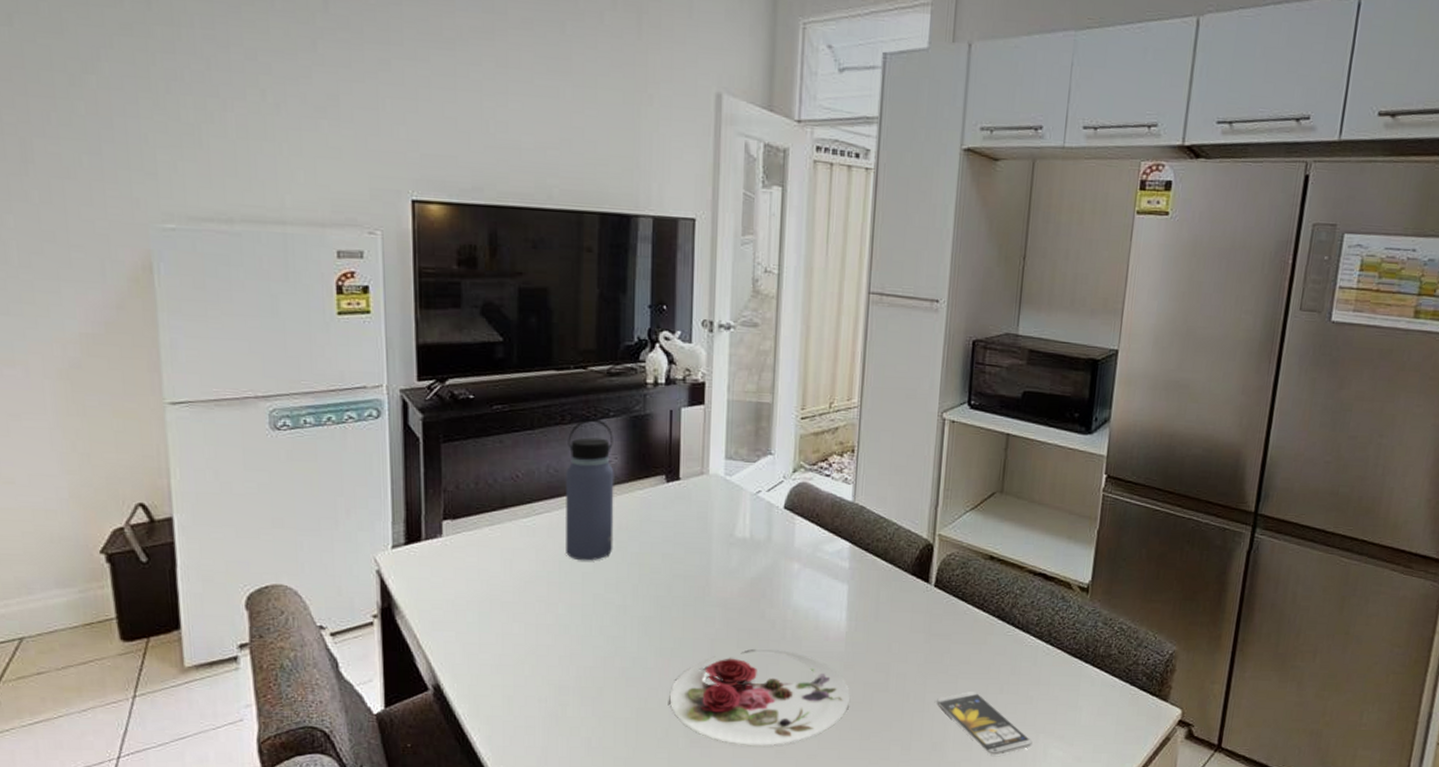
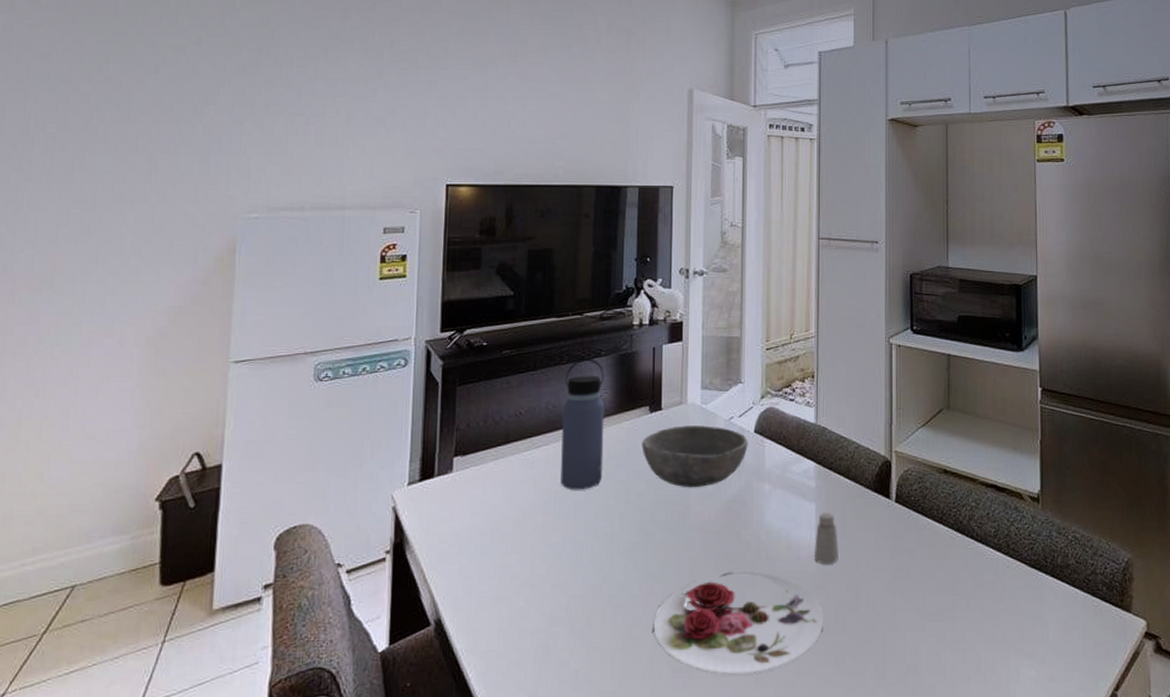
bowl: none [657,497,777,564] -> present [642,426,748,488]
saltshaker: none [844,593,870,646] -> present [815,512,838,565]
smartphone: present [937,691,1032,756] -> none [907,608,1004,677]

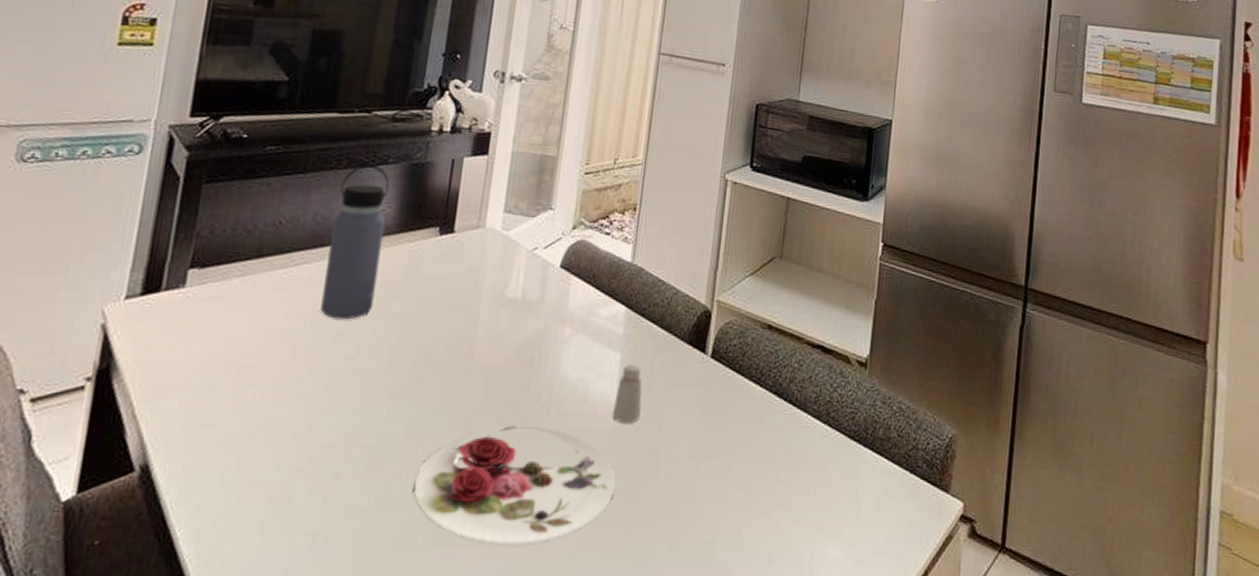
bowl: present [642,426,748,488] -> none [424,252,552,327]

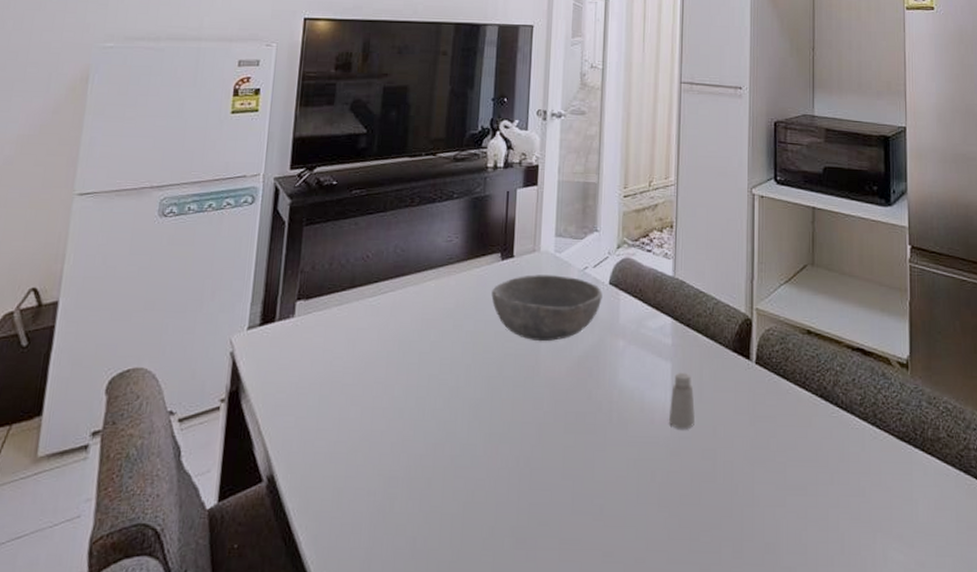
water bottle: present [320,163,390,320] -> none [406,200,456,340]
plate: present [413,426,616,545] -> none [496,434,678,548]
bowl: none [424,252,552,327] -> present [491,274,603,342]

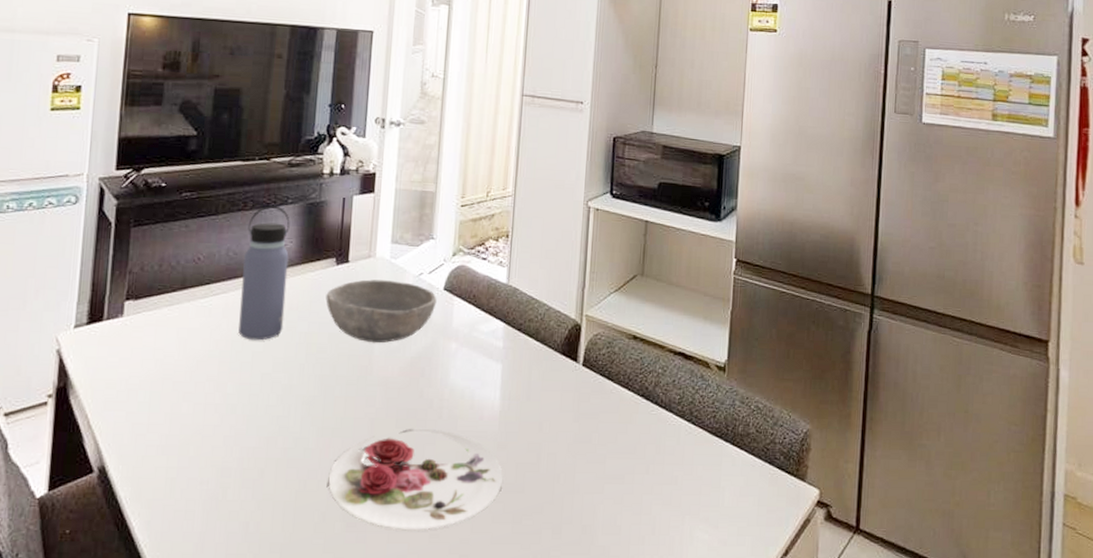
water bottle: none [406,200,456,340] -> present [238,204,290,341]
plate: none [496,434,678,548] -> present [328,429,504,531]
saltshaker: present [669,372,695,429] -> none [497,372,523,425]

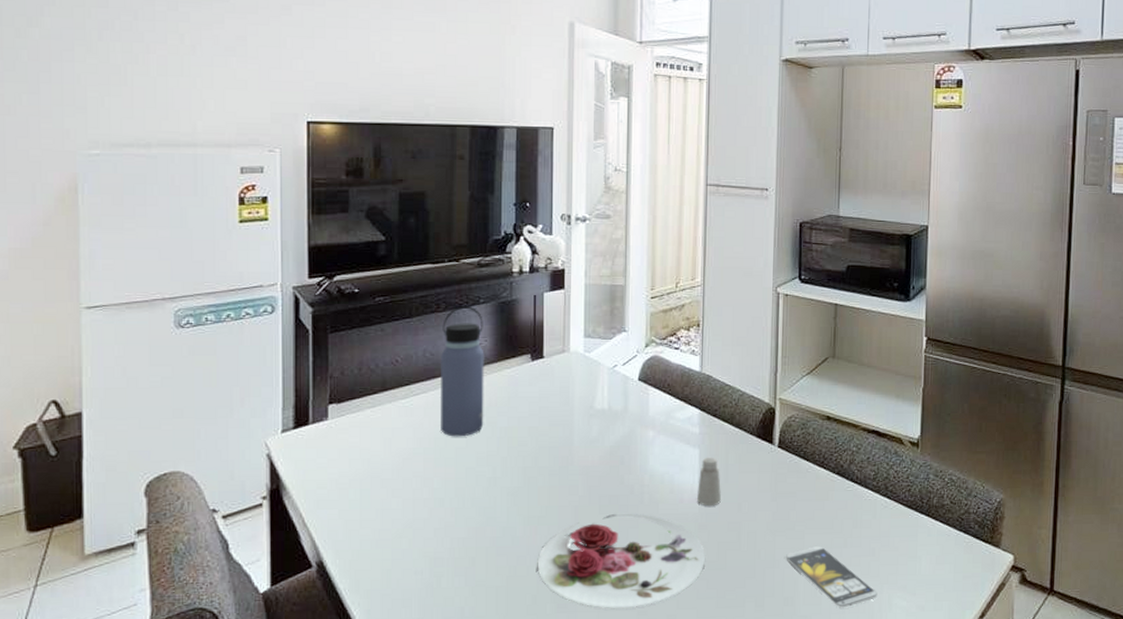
bowl: present [325,279,437,344] -> none [523,374,632,435]
saltshaker: none [497,372,523,425] -> present [697,457,721,507]
smartphone: none [586,472,679,539] -> present [786,546,877,608]

